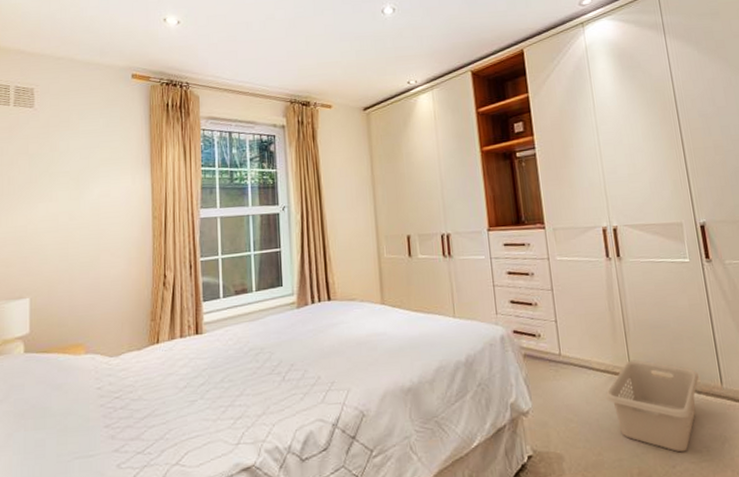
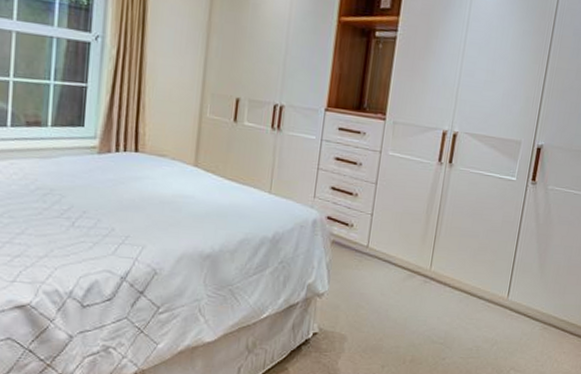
laundry basket: present [605,359,699,453] -> none [400,262,490,348]

